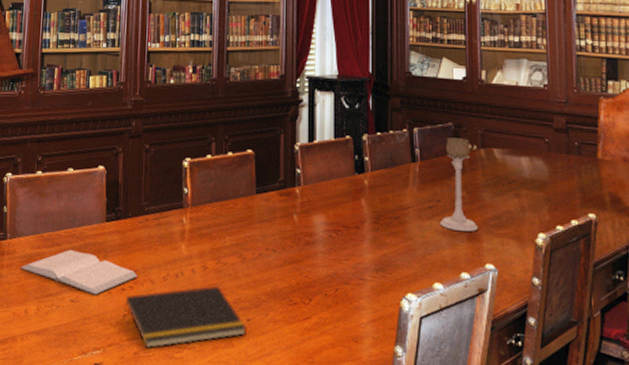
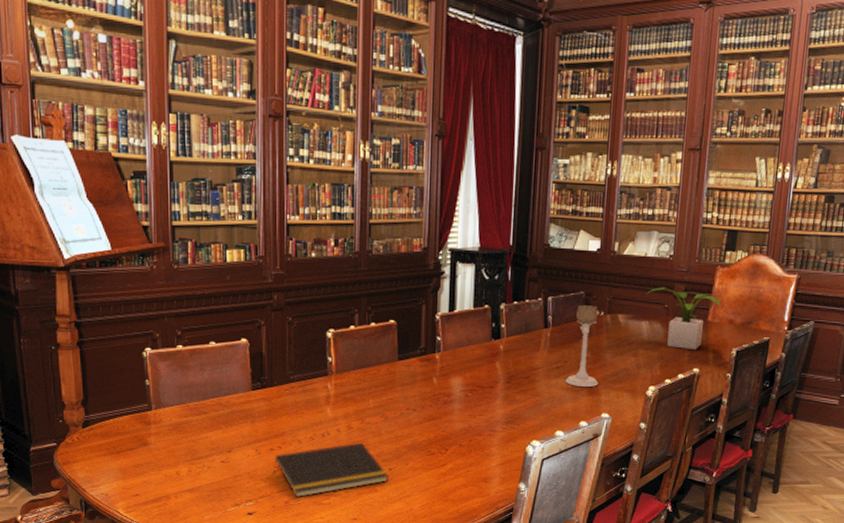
book: present [21,249,139,295] -> none [169,417,286,456]
potted plant: none [522,119,609,192] -> present [646,287,720,351]

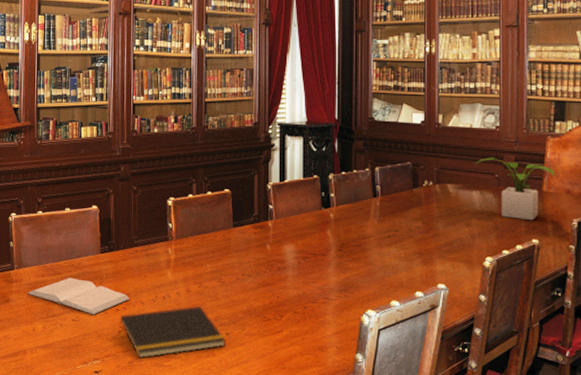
book: none [169,417,286,456] -> present [28,277,131,315]
candle holder: present [565,305,599,388] -> none [397,175,432,257]

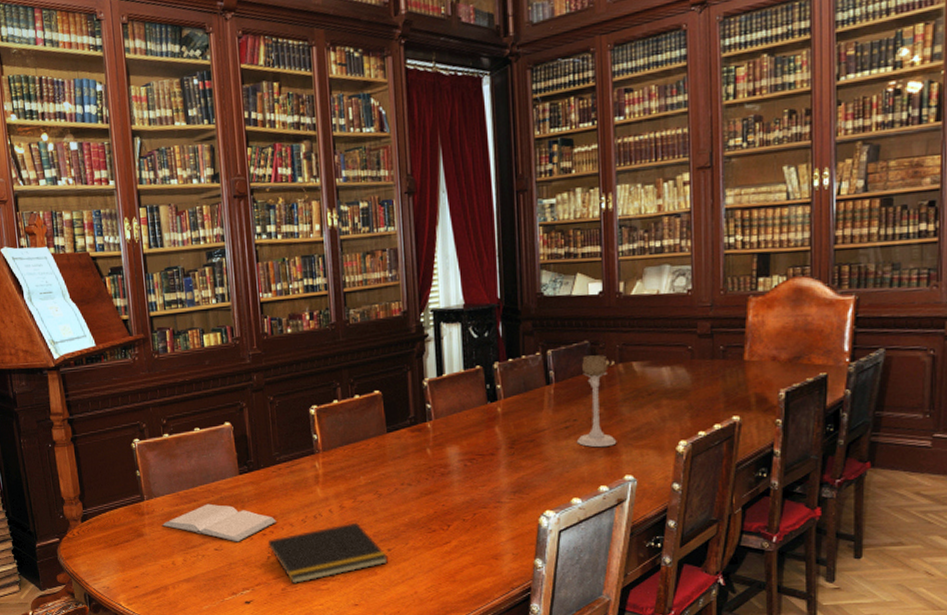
candle holder: none [397,175,432,257] -> present [576,355,617,448]
potted plant: present [474,157,554,221] -> none [663,326,757,396]

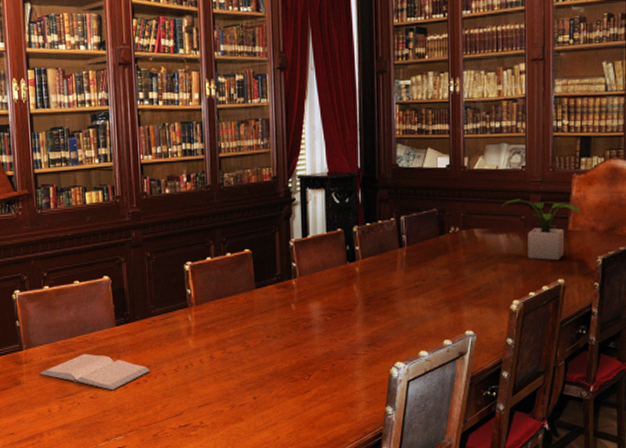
notepad: present [267,522,388,585] -> none [140,372,253,431]
candle holder: present [576,355,617,448] -> none [424,222,460,305]
potted plant: none [663,326,757,396] -> present [501,198,580,261]

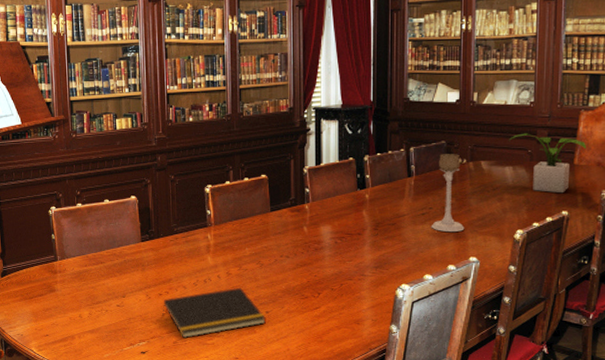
book: present [40,353,151,391] -> none [72,266,173,300]
notepad: none [140,372,253,431] -> present [162,287,266,339]
candle holder: none [424,222,460,305] -> present [431,154,465,233]

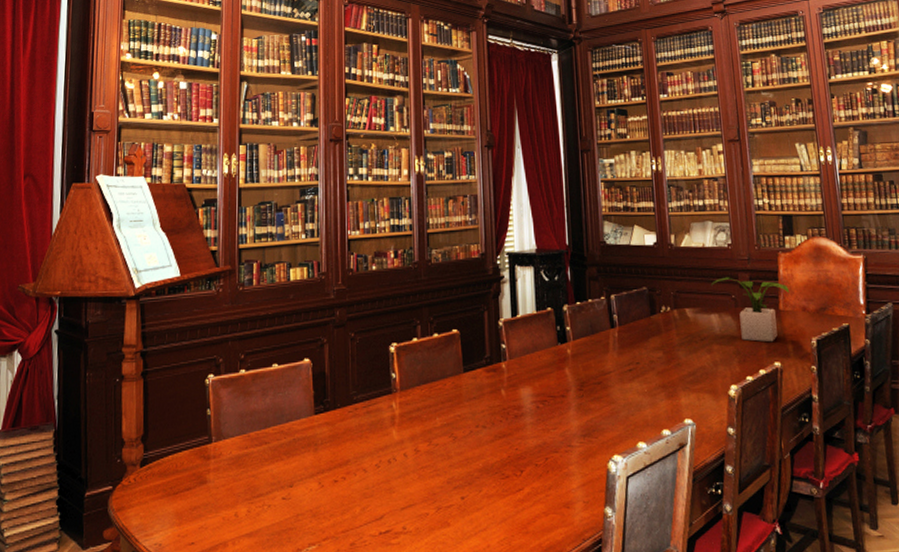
notepad: present [162,287,266,339] -> none [337,467,461,539]
candle holder: present [431,154,465,233] -> none [639,301,676,391]

